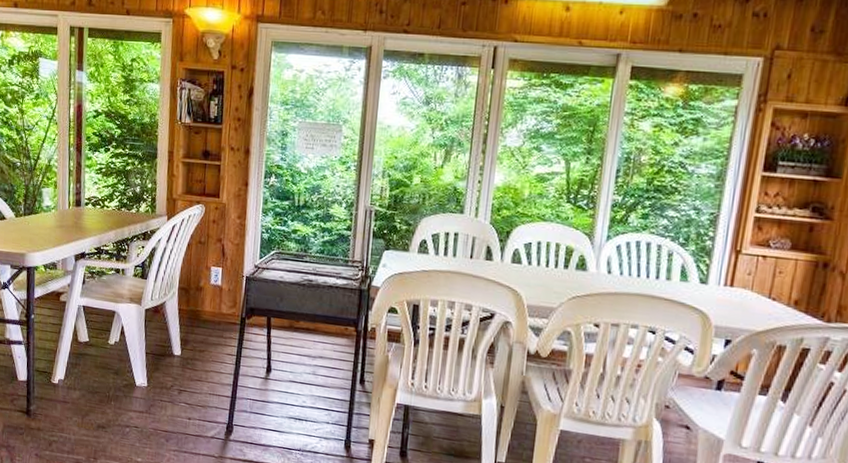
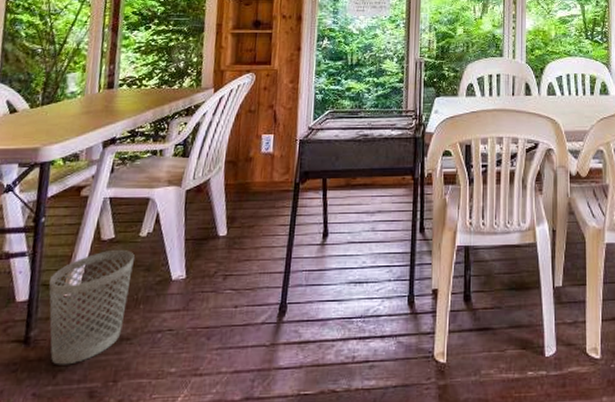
wastebasket: none [40,351,105,438] -> present [48,250,135,365]

